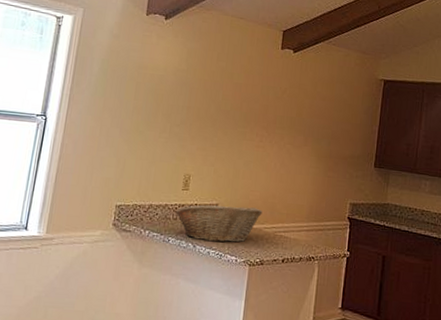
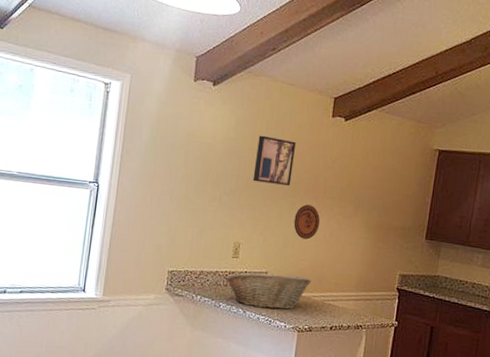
wall art: none [203,67,247,116] -> present [253,135,297,186]
decorative plate: none [244,134,271,170] -> present [293,204,321,240]

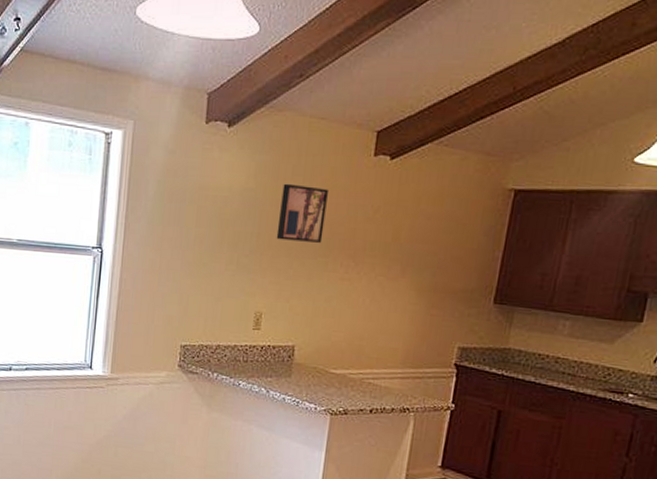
fruit basket: present [226,272,311,310] -> none [246,346,347,389]
decorative plate: present [293,204,321,240] -> none [325,265,359,307]

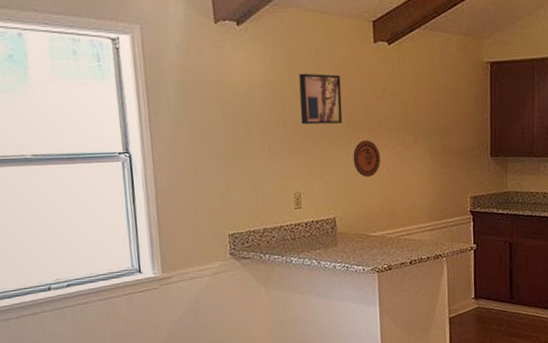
decorative plate: none [325,265,359,307] -> present [353,140,381,177]

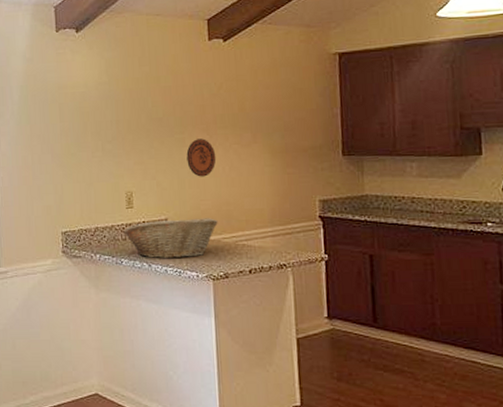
fruit basket: none [292,215,382,256] -> present [123,218,218,259]
wall art: present [299,73,343,125] -> none [132,73,176,124]

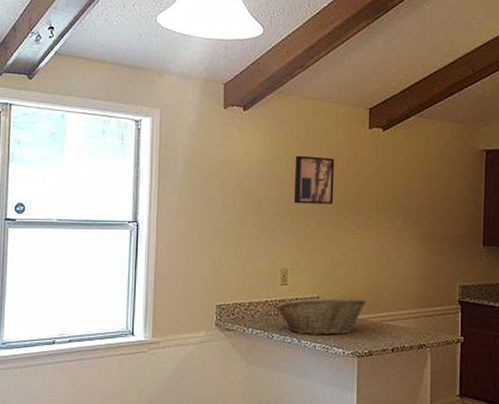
wall art: none [132,73,176,124] -> present [294,155,335,204]
decorative plate: present [186,138,217,177] -> none [341,222,369,258]

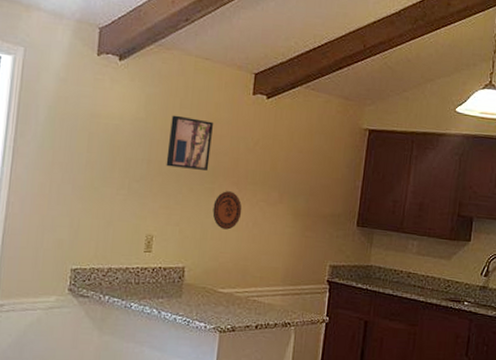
fruit basket: present [276,297,366,336] -> none [137,267,234,309]
decorative plate: none [341,222,369,258] -> present [212,191,242,230]

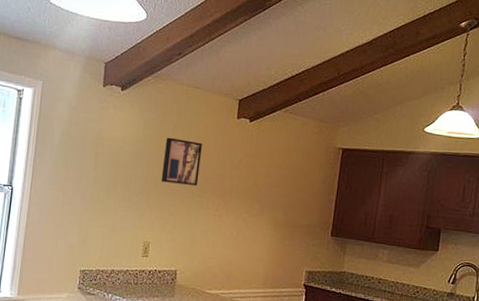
decorative plate: present [212,191,242,230] -> none [201,204,228,238]

